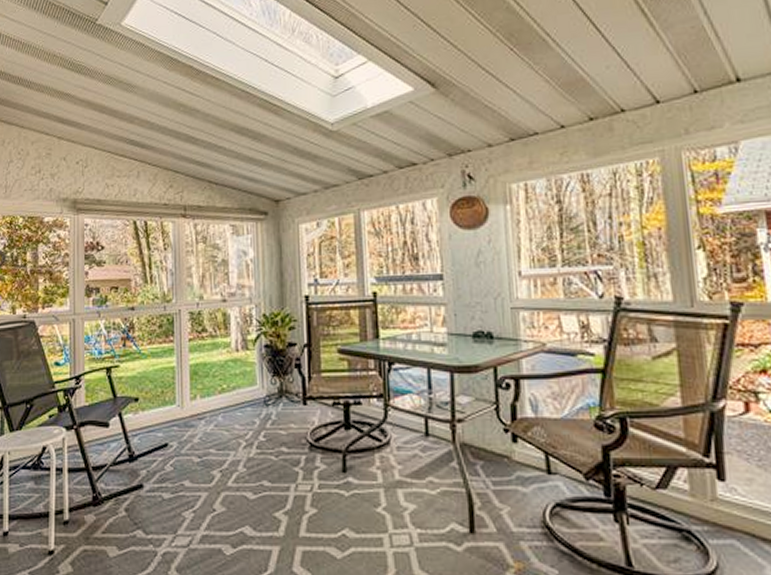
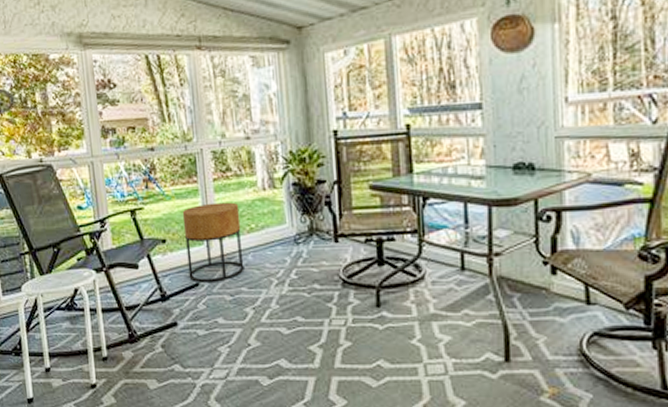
side table: none [156,362,214,443] -> present [182,202,244,282]

